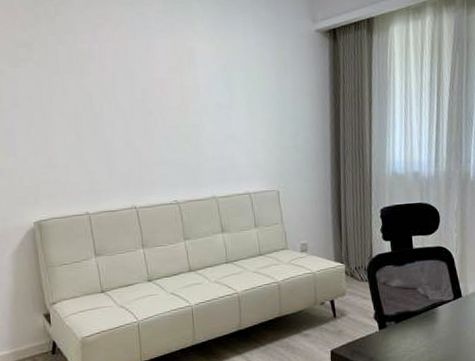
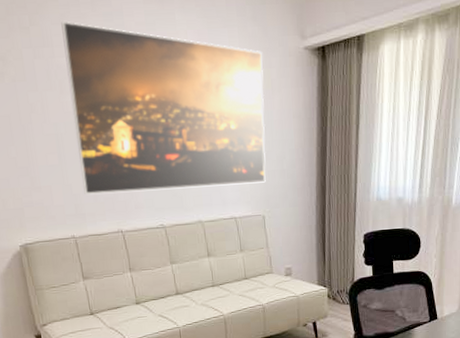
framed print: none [85,11,280,171] -> present [61,22,266,194]

